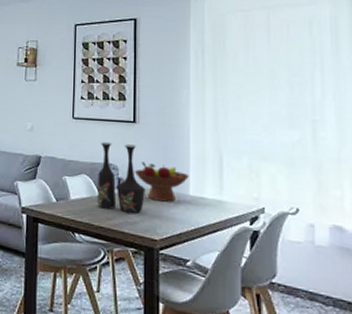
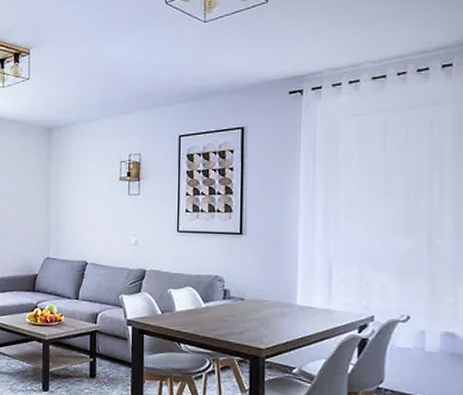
vase: present [97,141,145,215] -> none [203,254,252,325]
fruit bowl: present [134,162,189,202] -> none [240,273,296,312]

